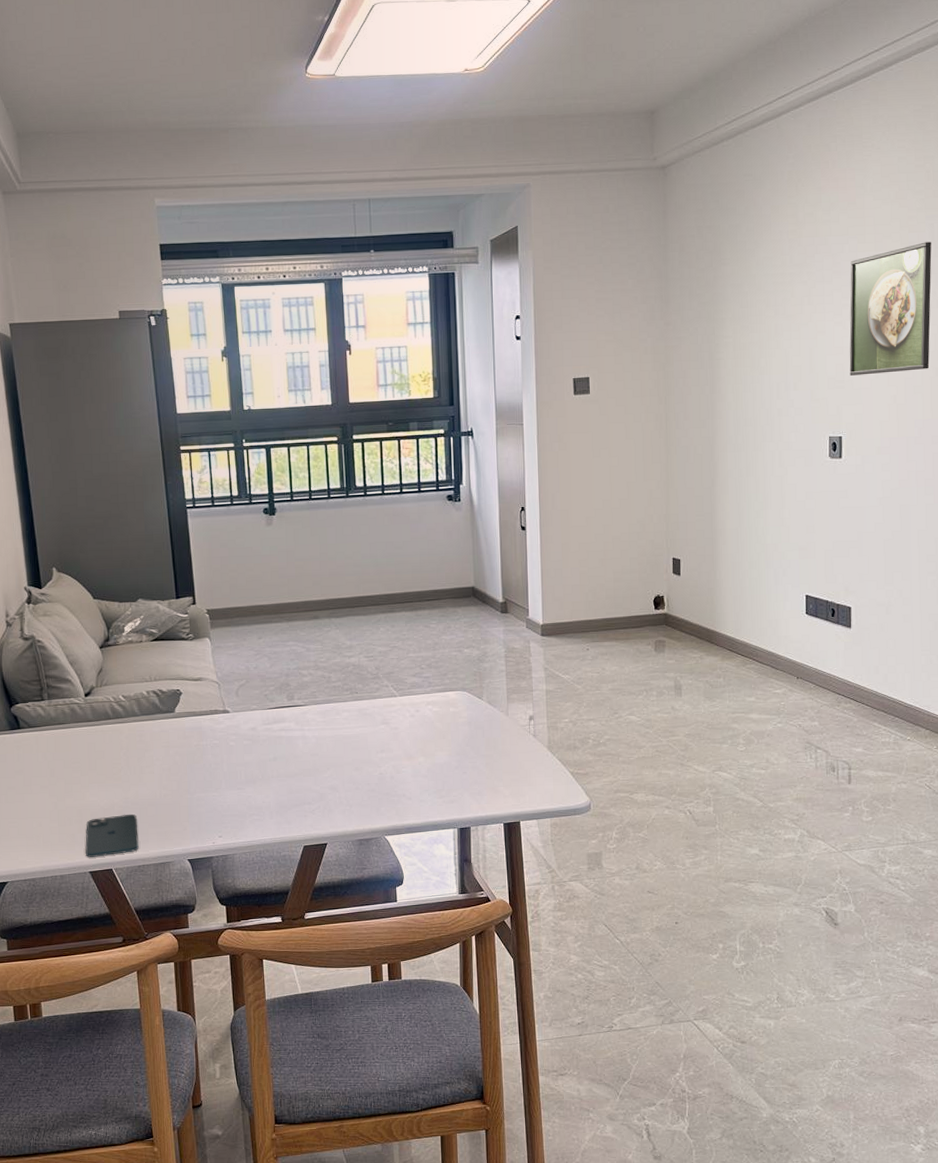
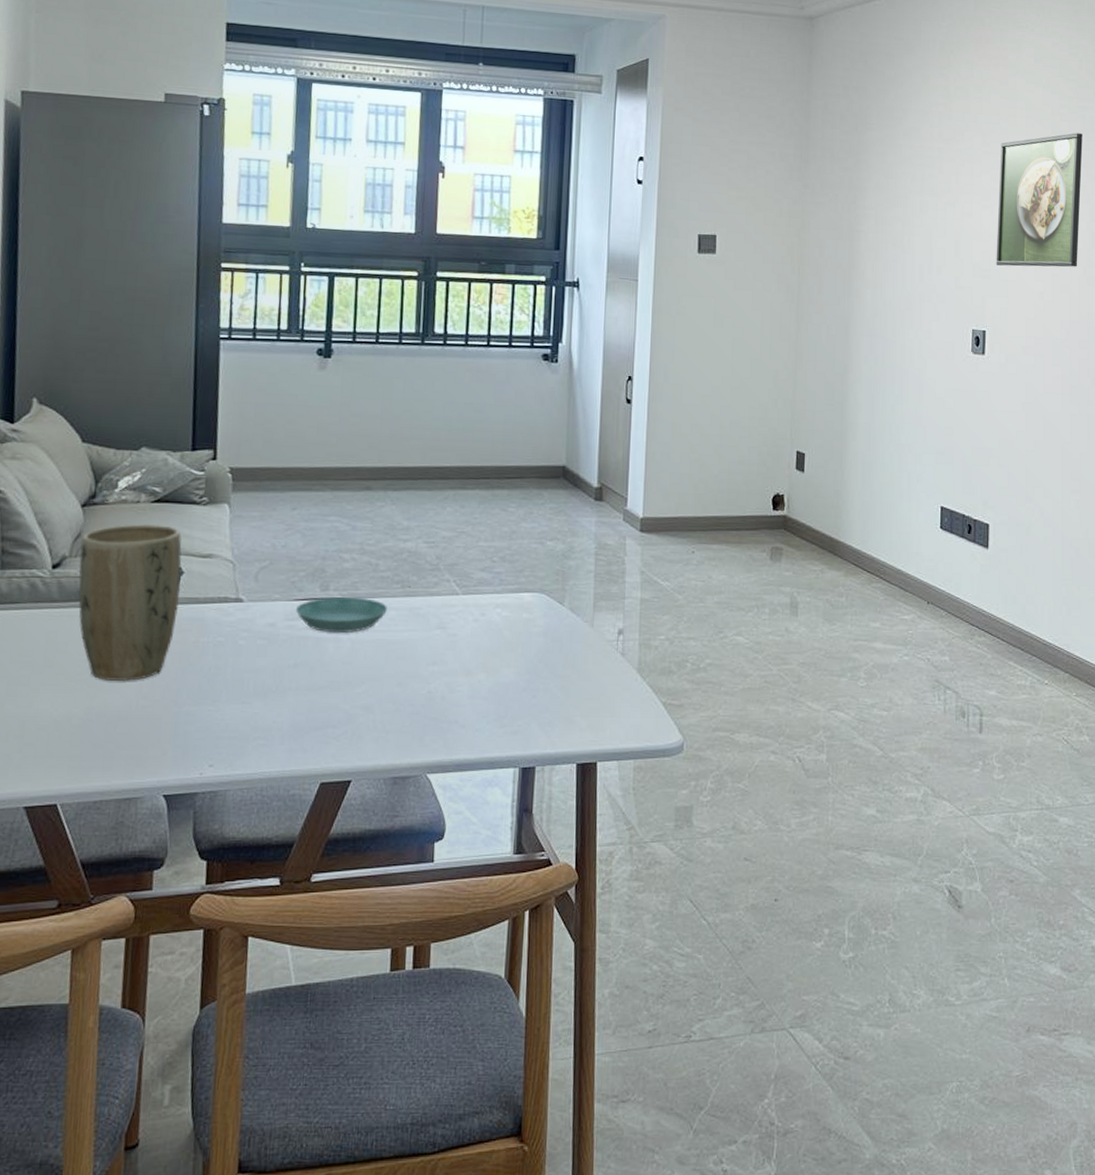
smartphone: present [85,814,139,857] -> none [22,729,101,787]
plant pot: none [102,657,182,778] -> present [78,523,182,682]
saucer: none [269,703,342,732] -> present [295,596,388,633]

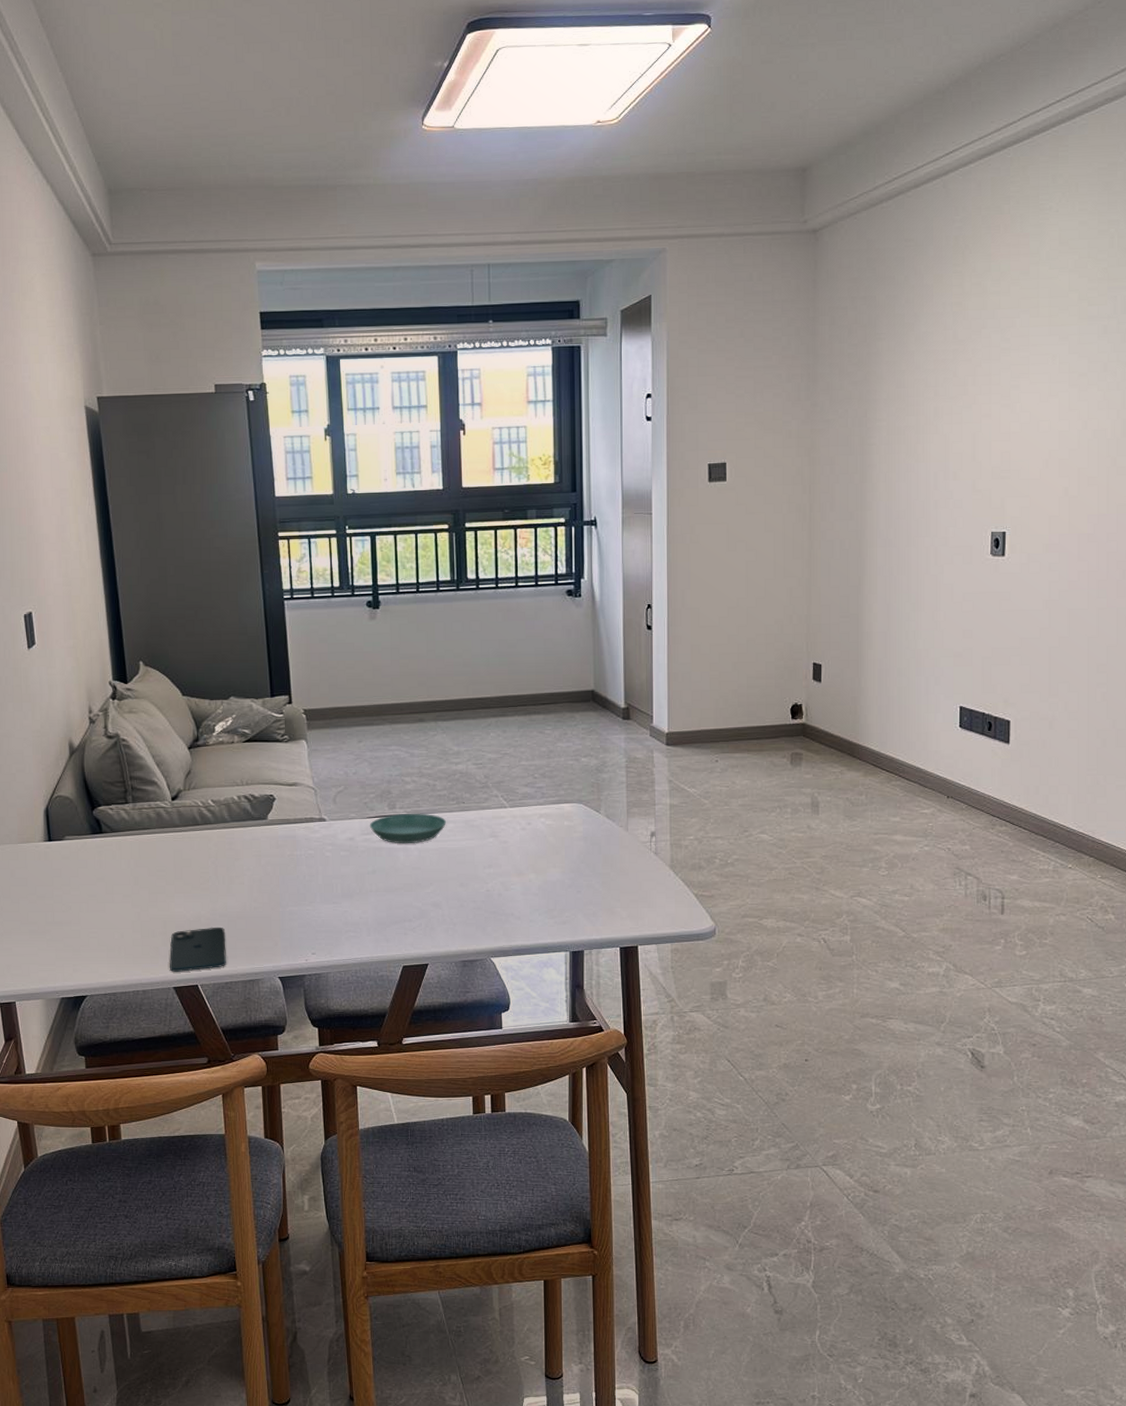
smartphone: none [22,729,101,787] -> present [170,927,226,972]
plant pot: present [78,523,182,682] -> none [190,760,275,889]
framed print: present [996,133,1083,267] -> none [1016,316,1113,465]

